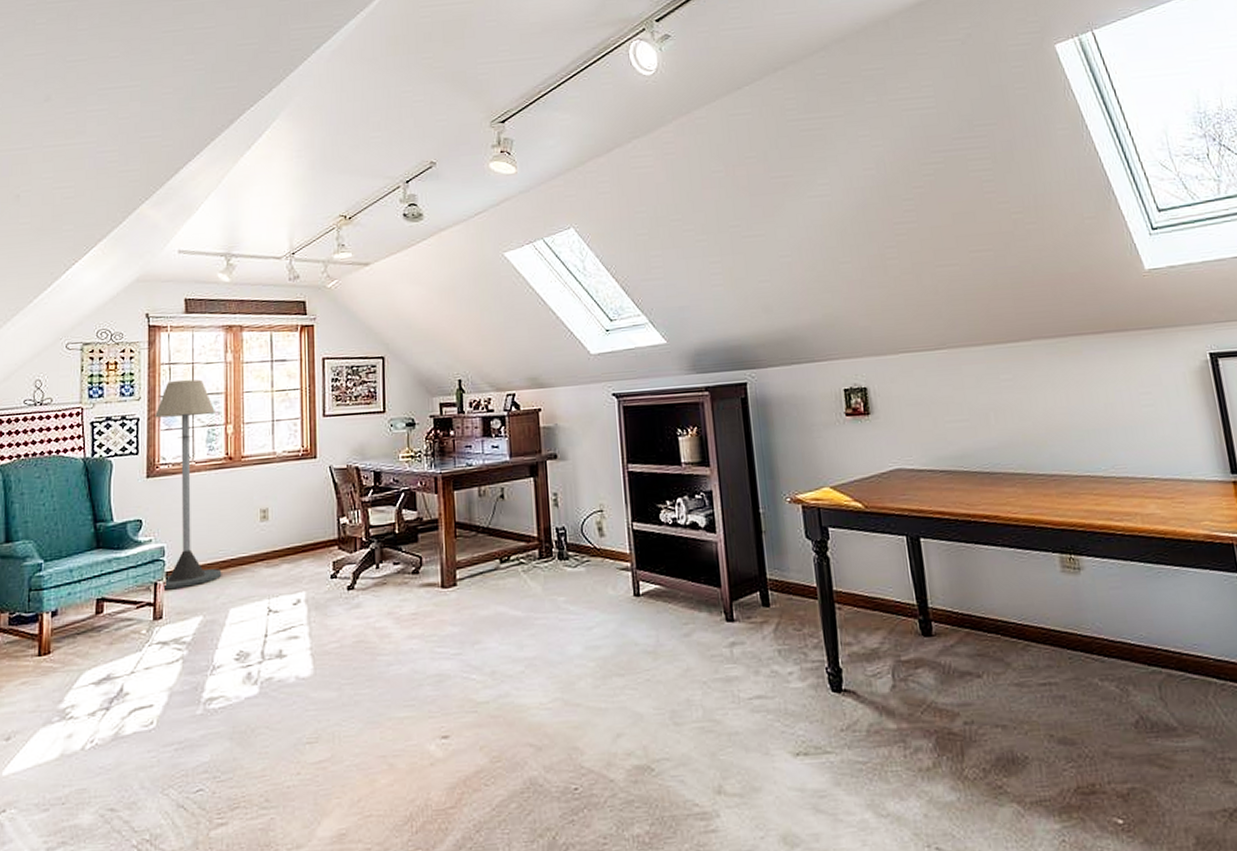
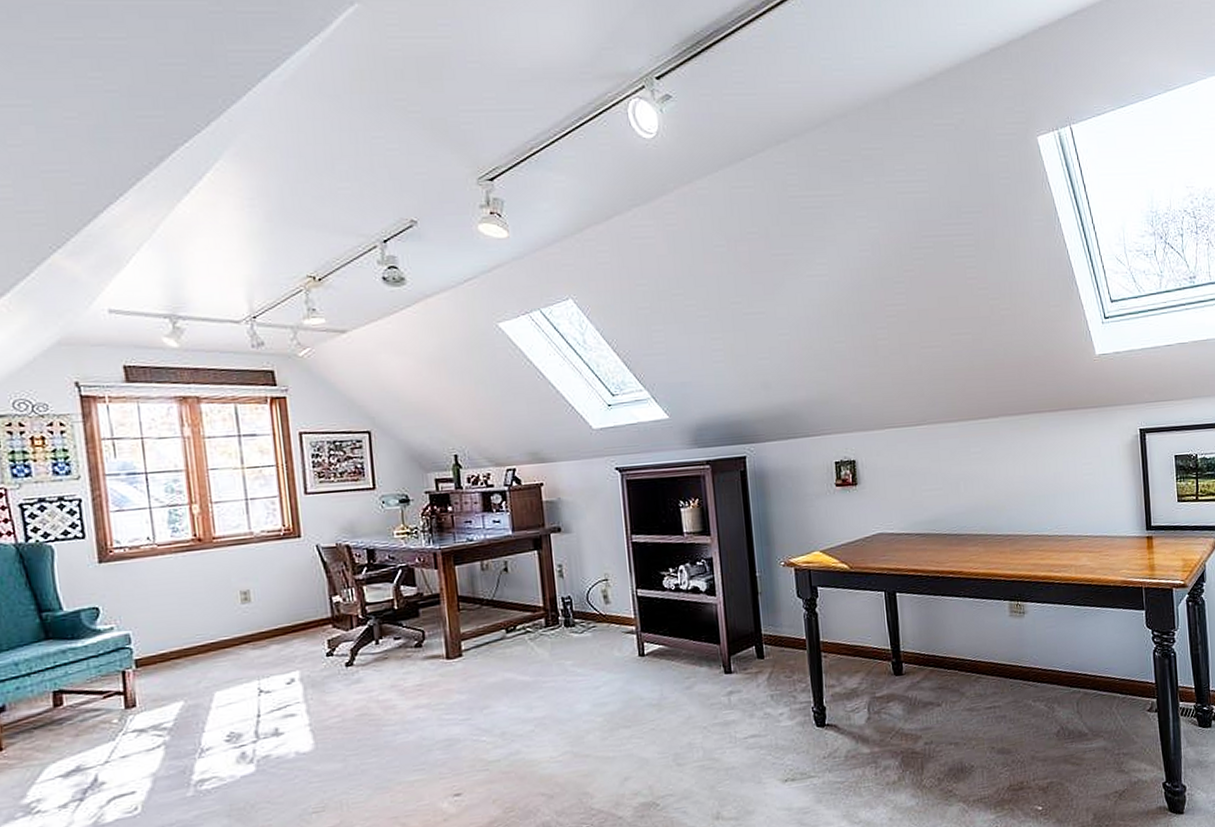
floor lamp: present [155,379,222,590] -> none [101,456,202,678]

